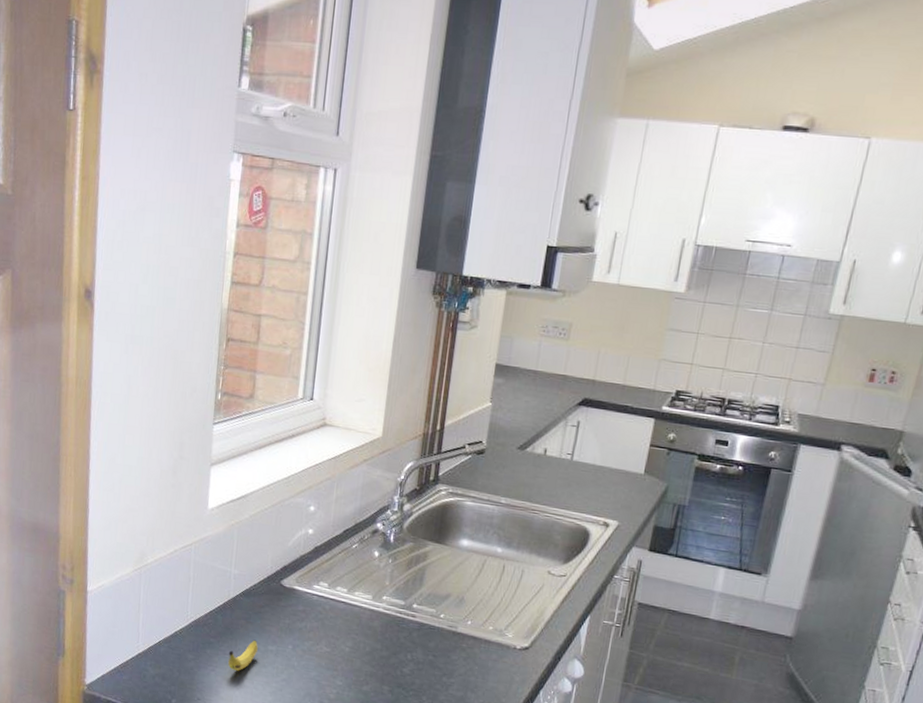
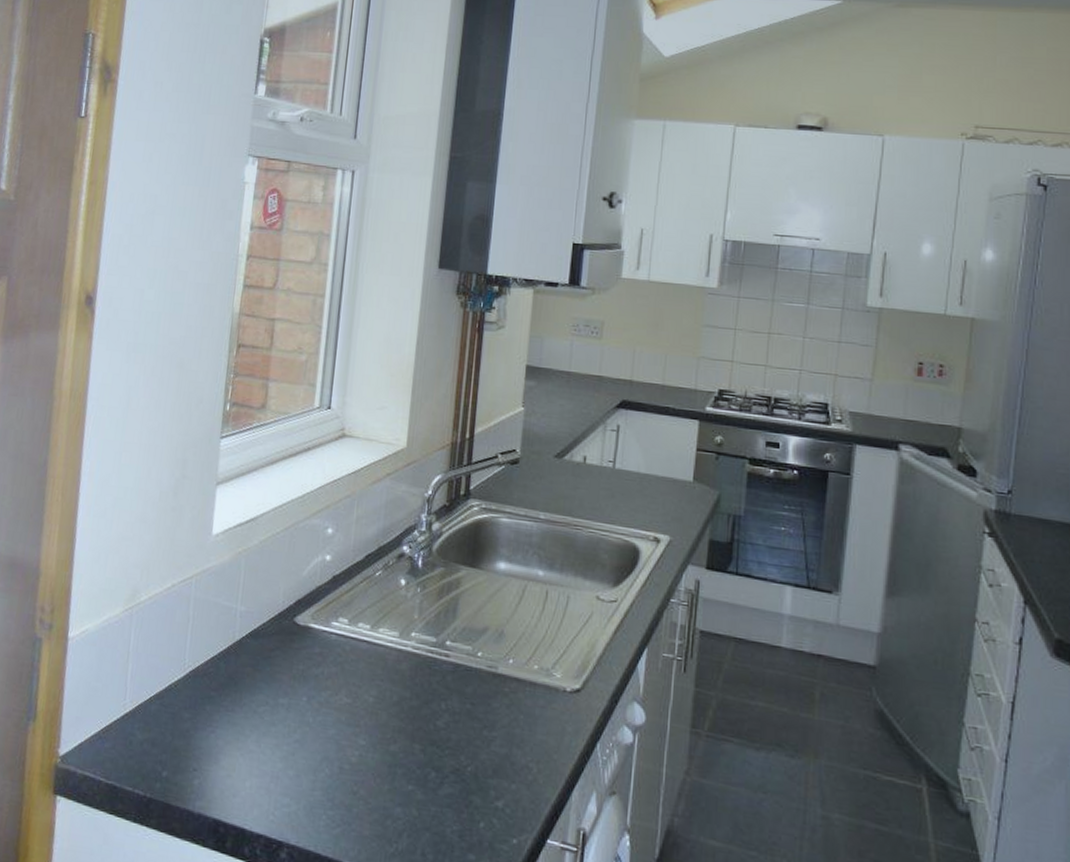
banana: present [228,639,258,671] -> none [231,691,267,732]

